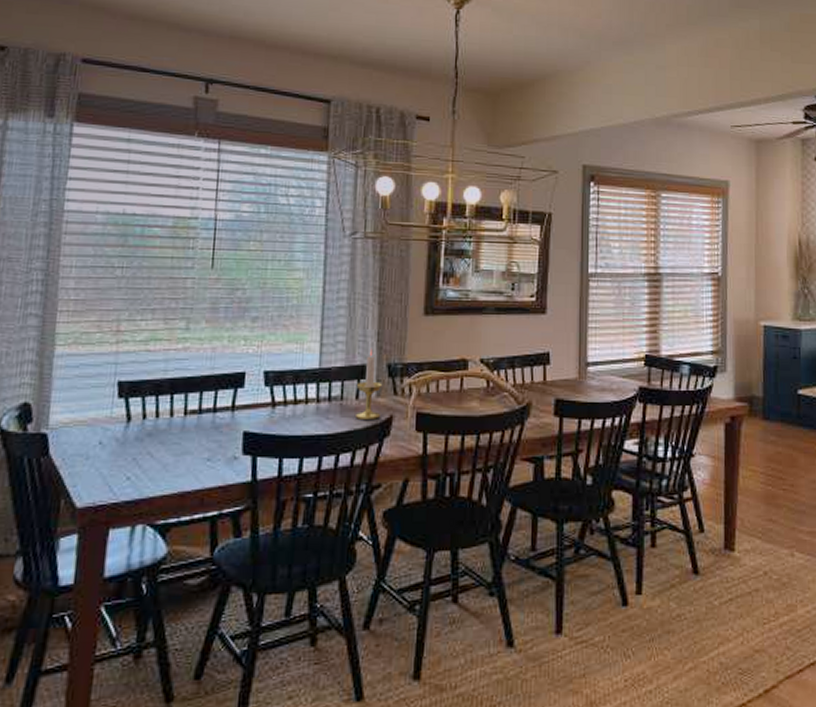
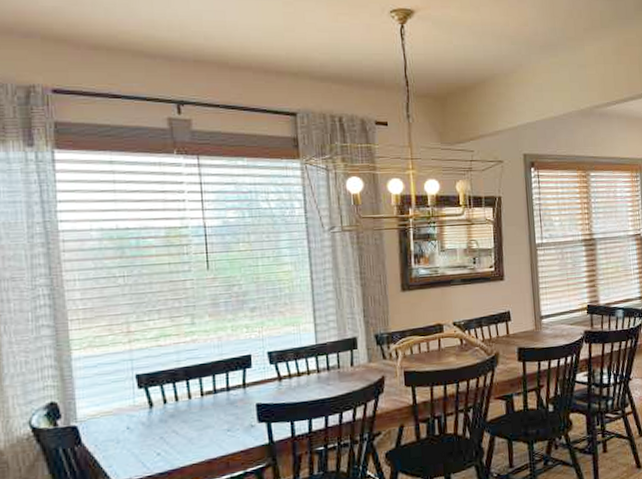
candlestick: present [356,350,383,419] -> none [350,324,375,383]

